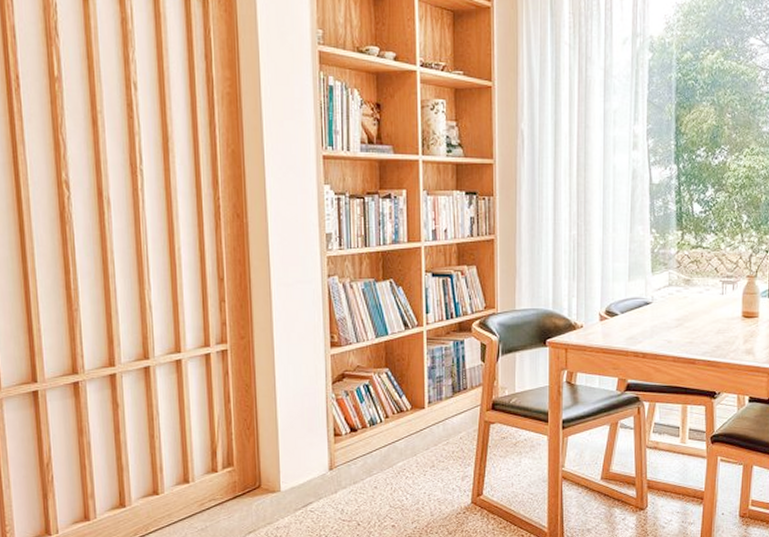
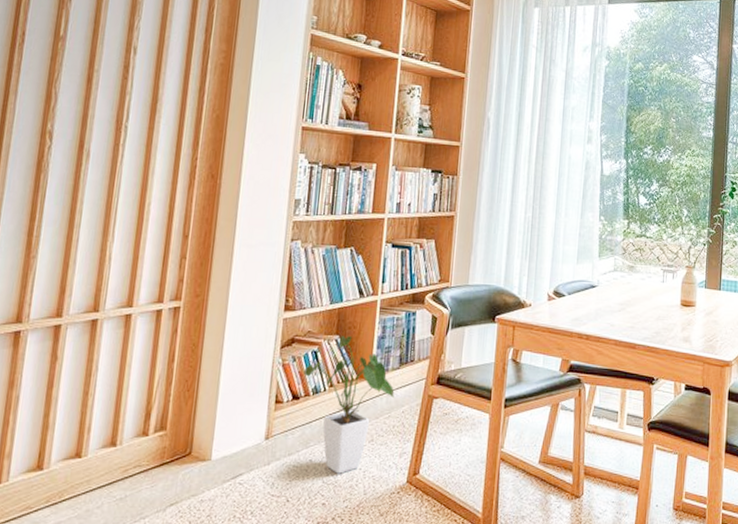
house plant: none [358,368,450,498] -> present [303,336,395,474]

